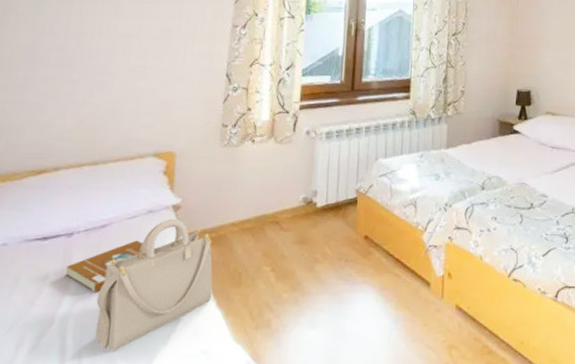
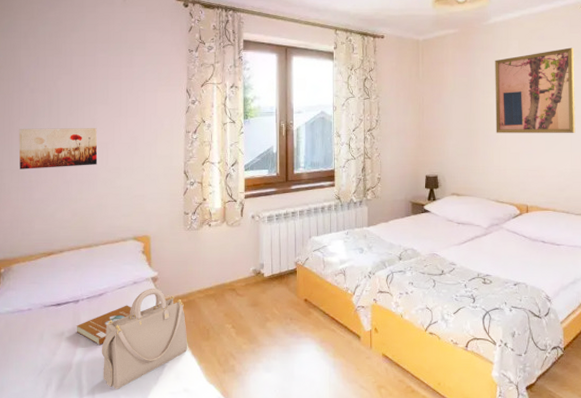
wall art: none [12,12,120,64] -> present [19,128,98,169]

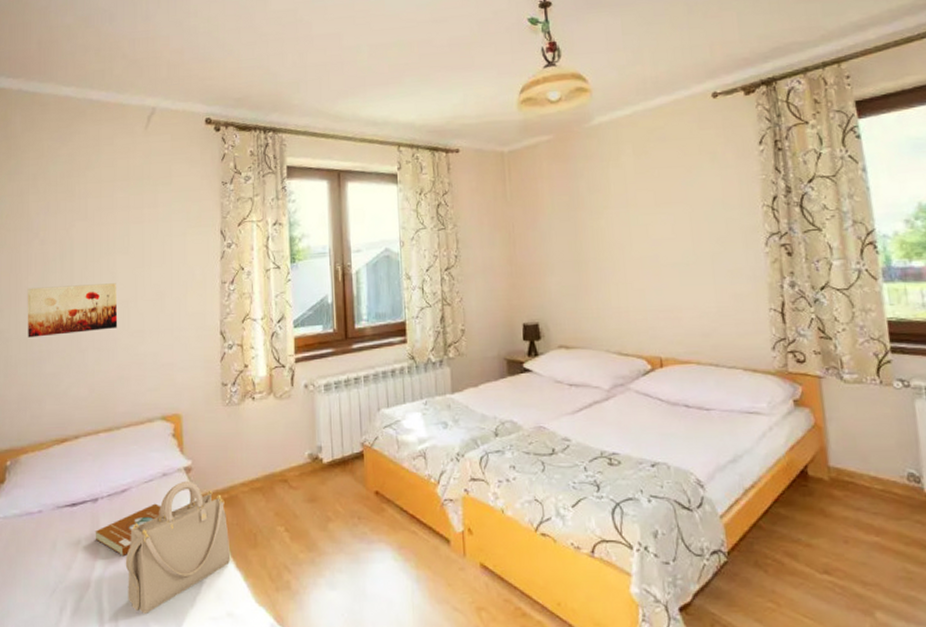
wall art: present [495,47,576,133] -> none [603,148,719,265]

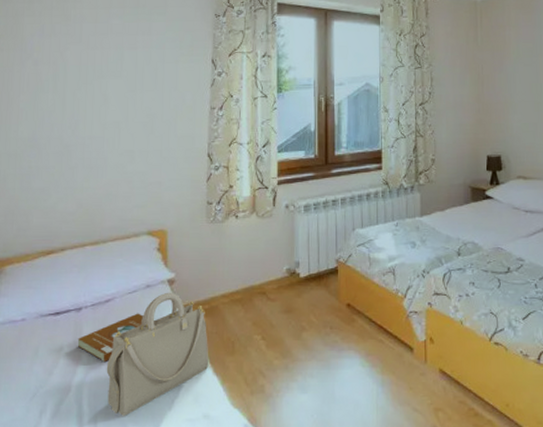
wall art: present [27,283,118,338] -> none [17,105,109,154]

